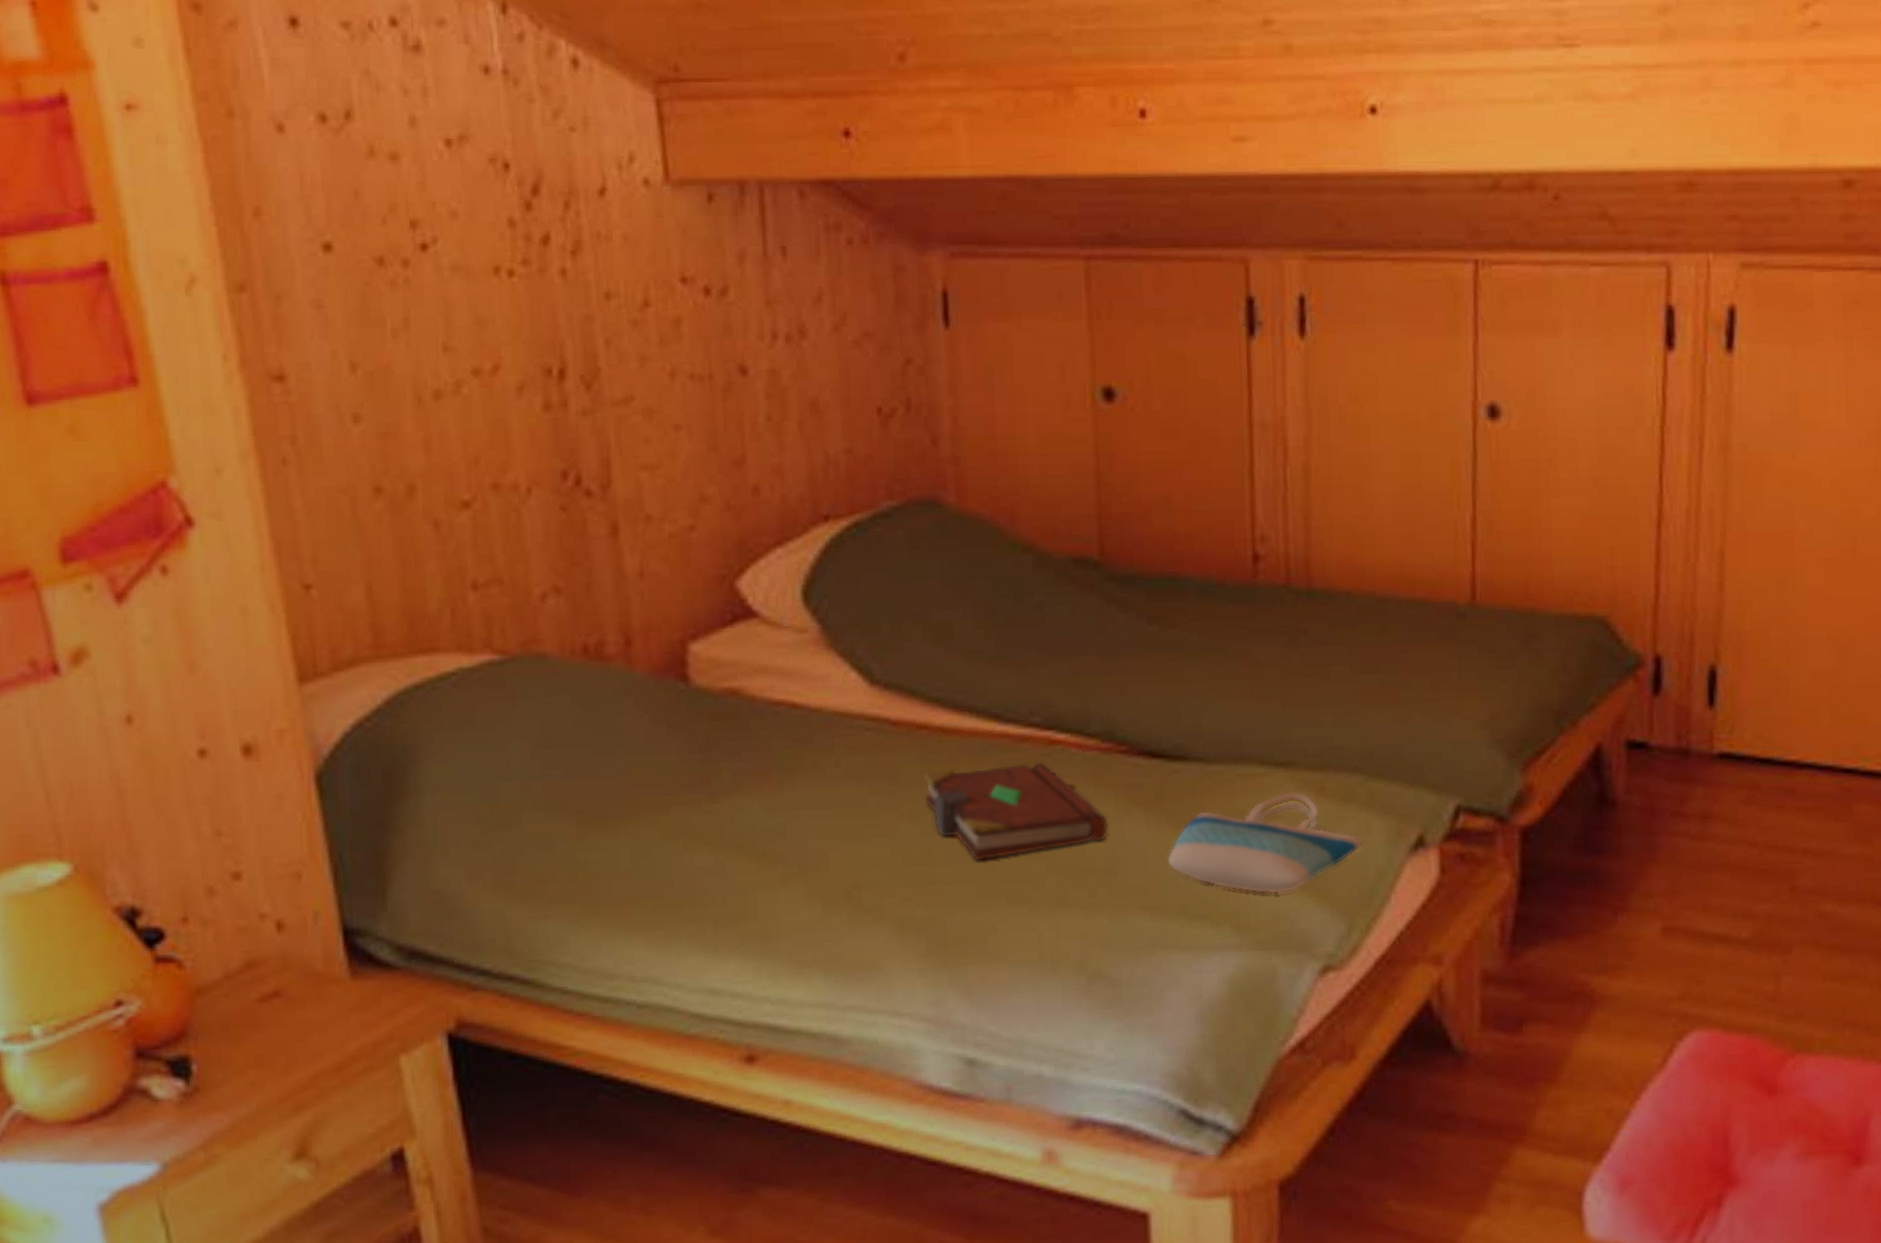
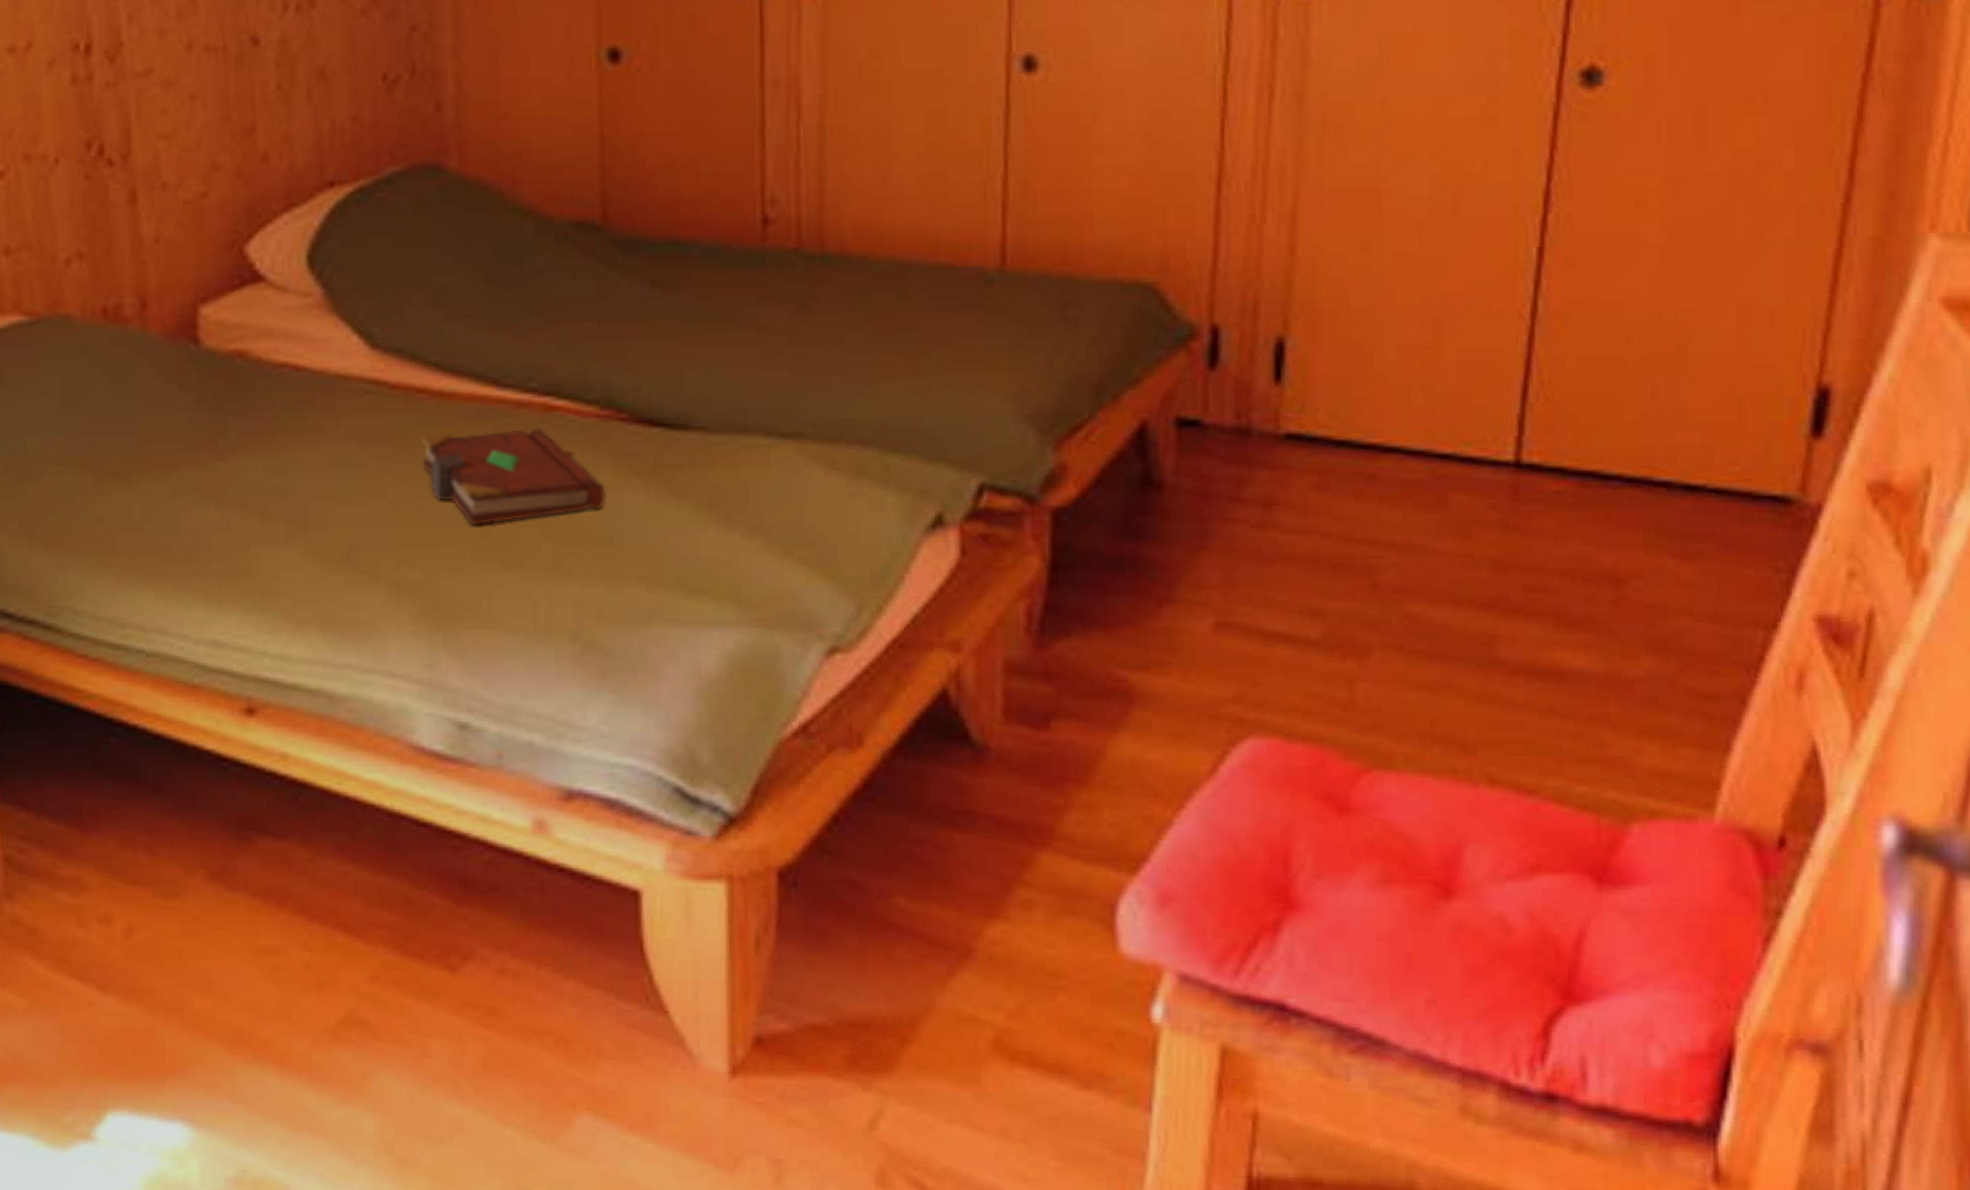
tote bag: present [1167,791,1363,894] -> none [666,463,876,570]

